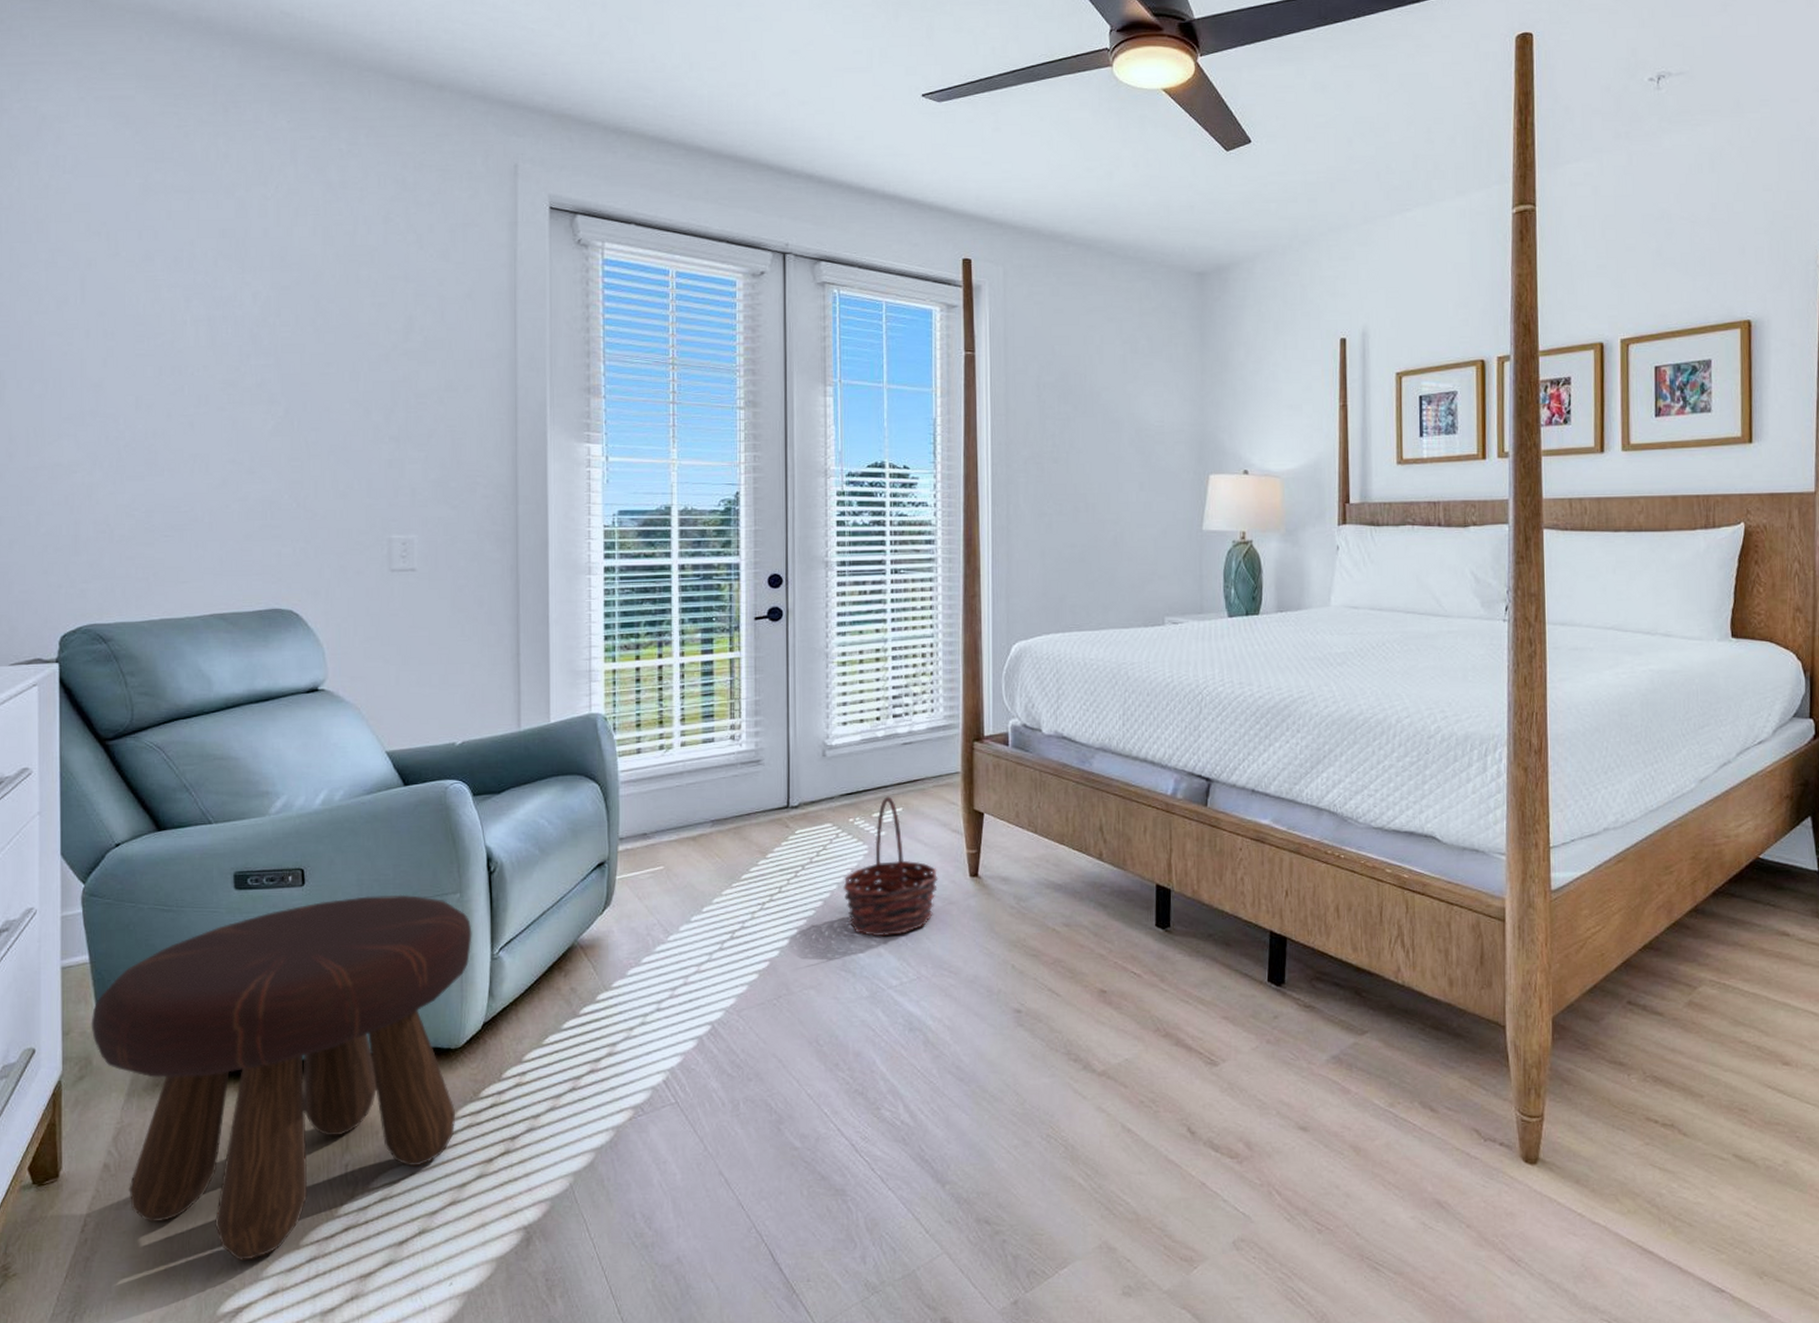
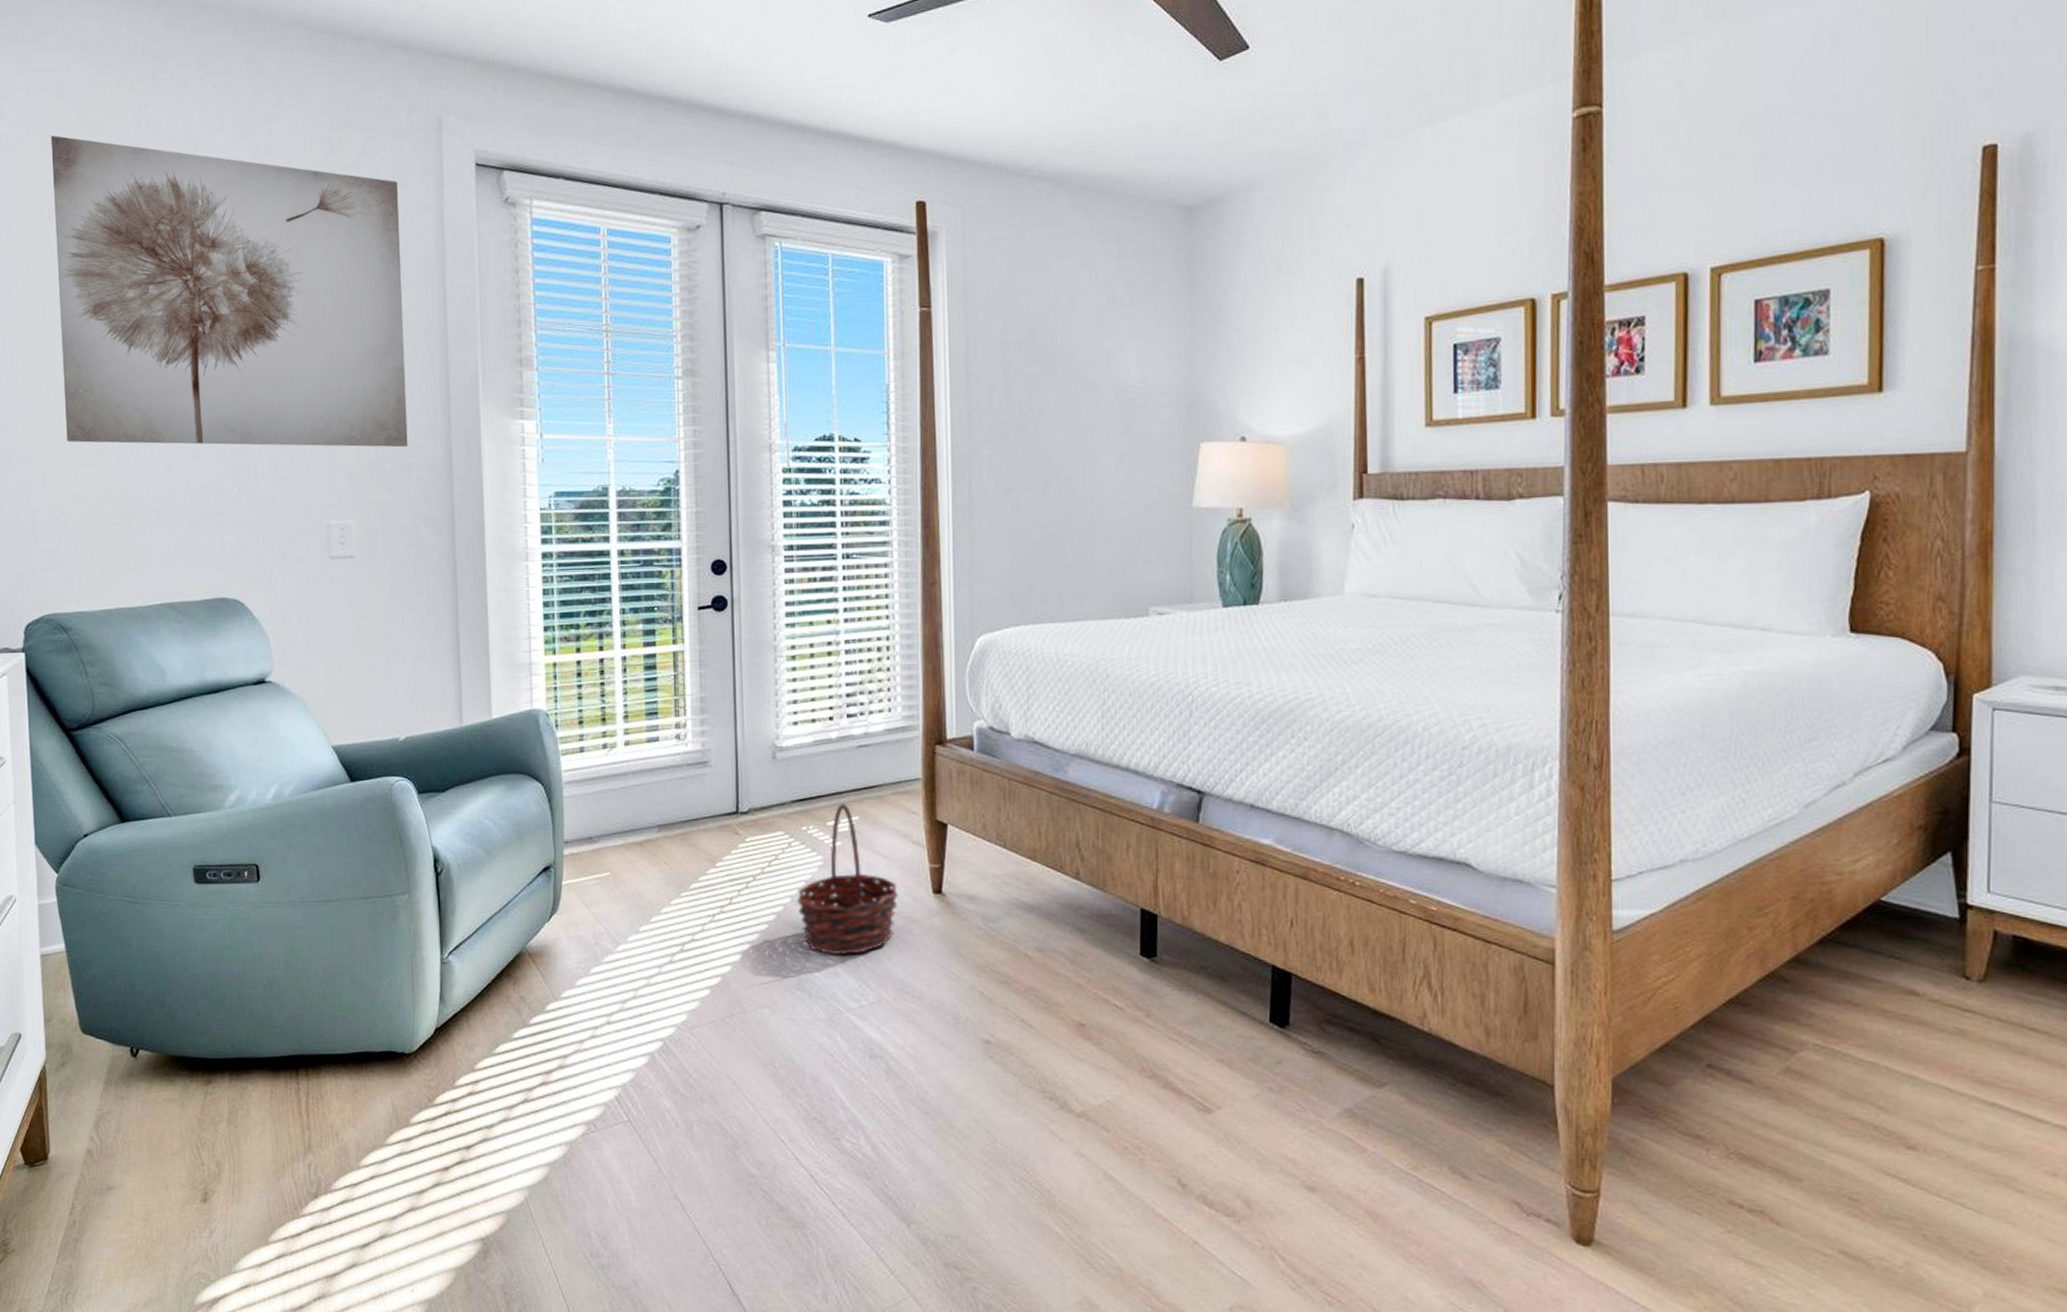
footstool: present [91,894,472,1262] -> none [69,893,422,1254]
wall art: none [112,160,474,467] -> present [51,135,408,448]

